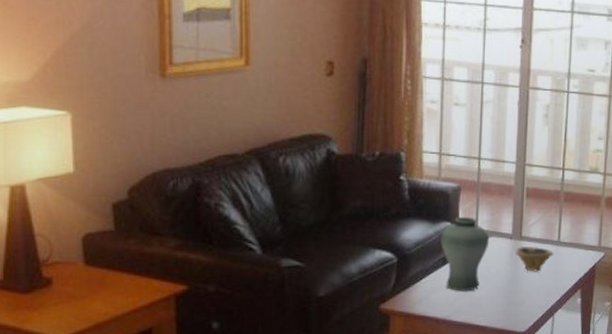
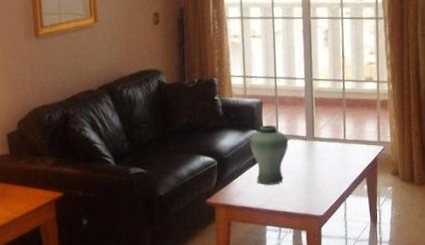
bowl: present [515,247,553,272] -> none [309,145,341,166]

